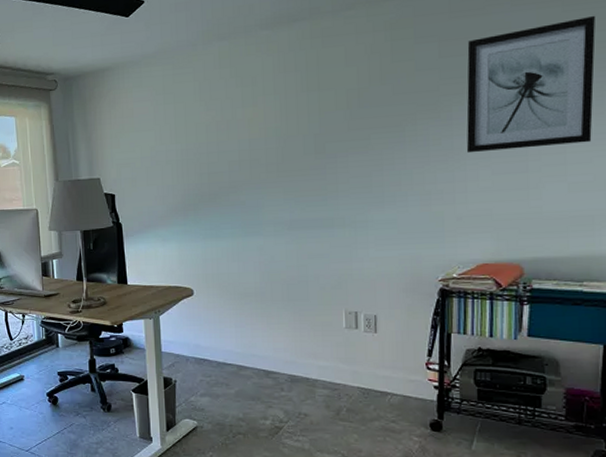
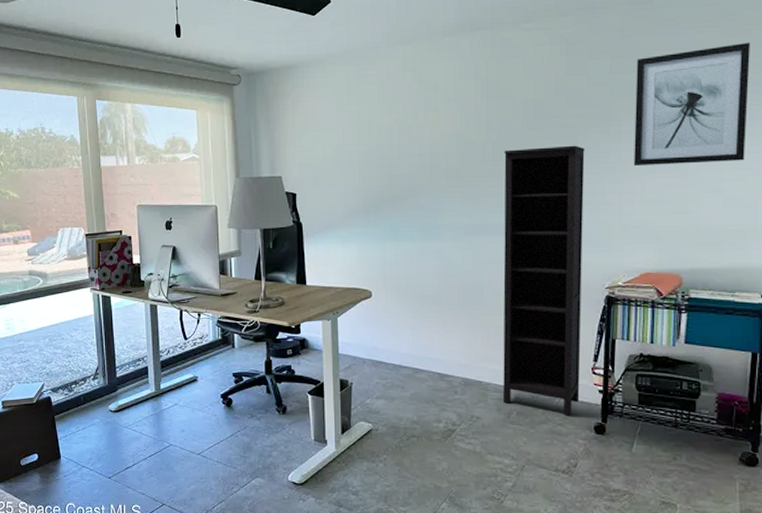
bookcase: none [327,134,414,413] -> present [503,145,585,416]

